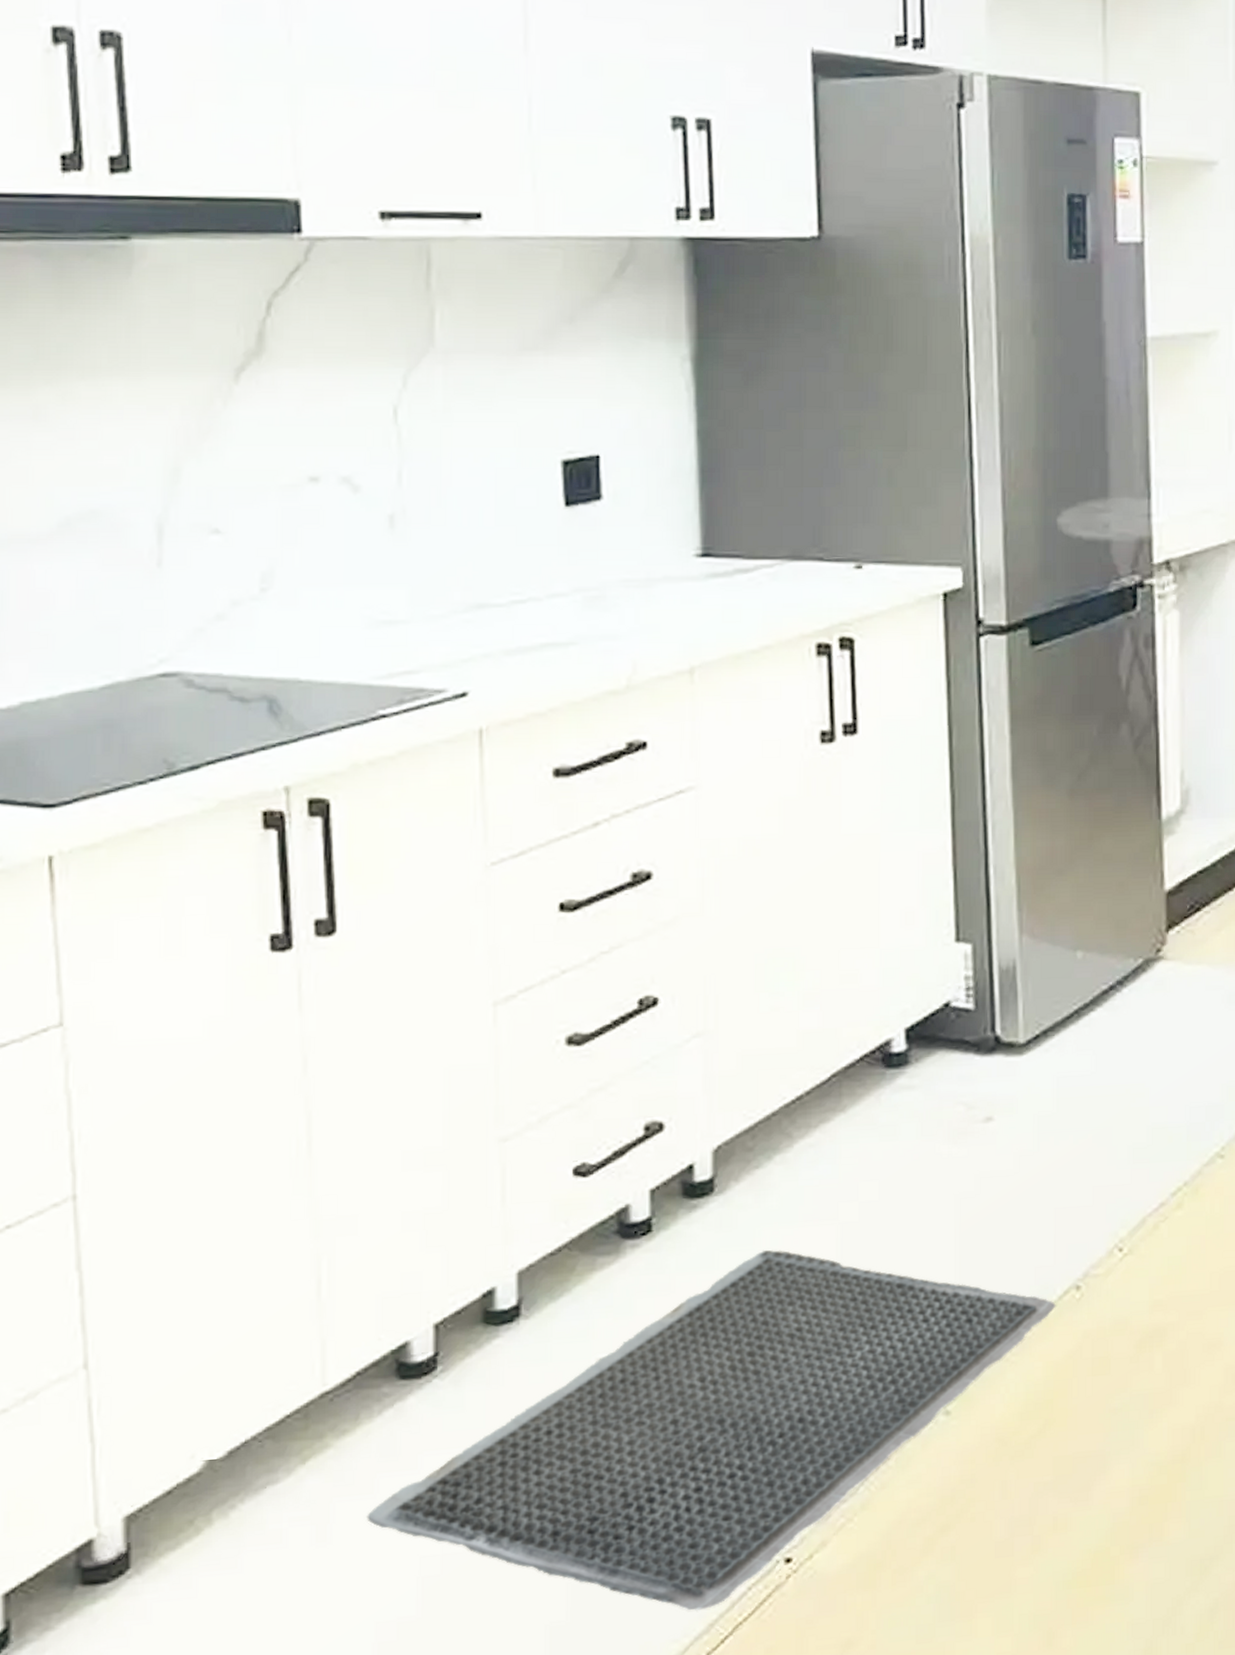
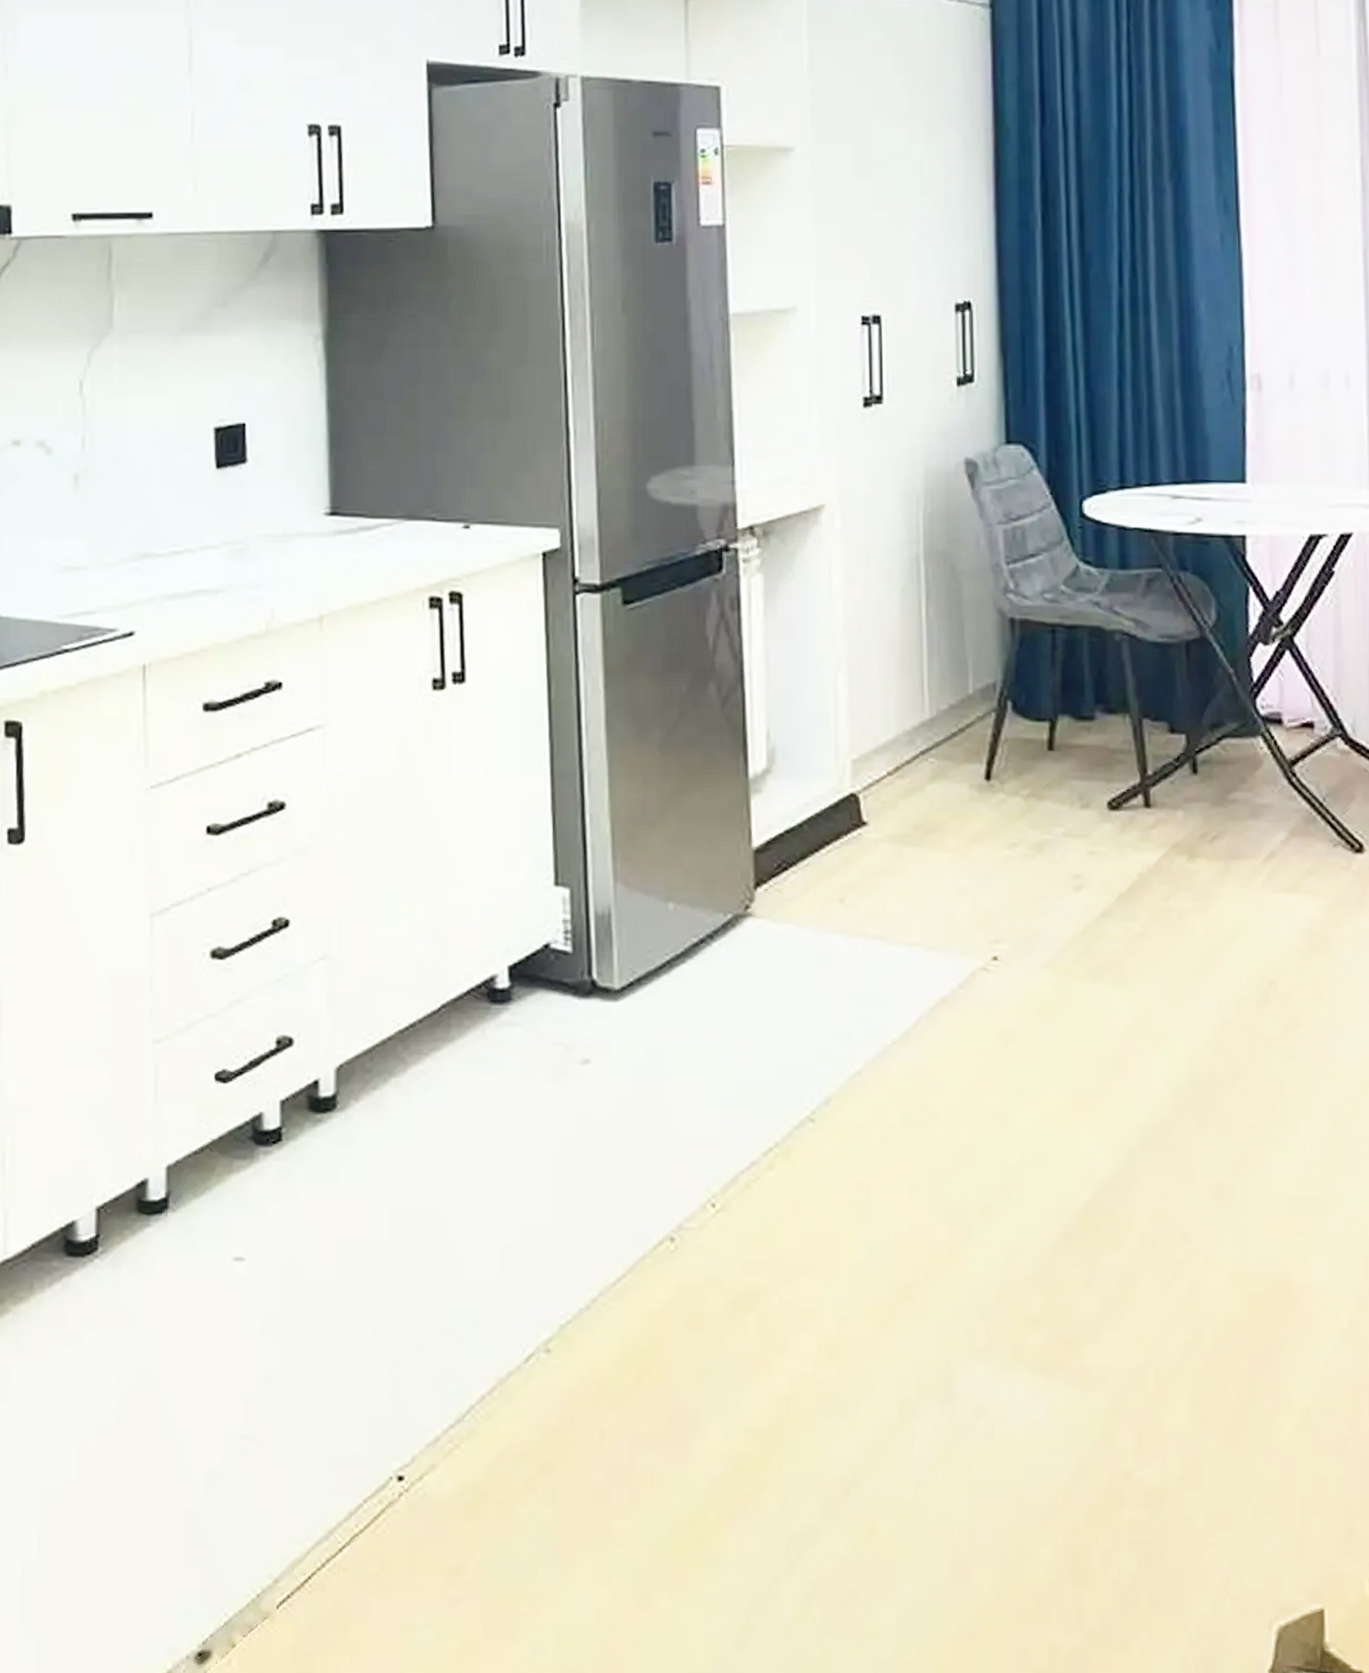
floor mat: present [367,1249,1056,1611] -> none [37,1169,651,1516]

